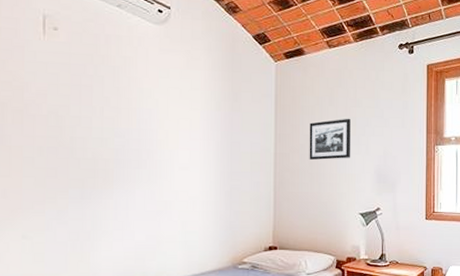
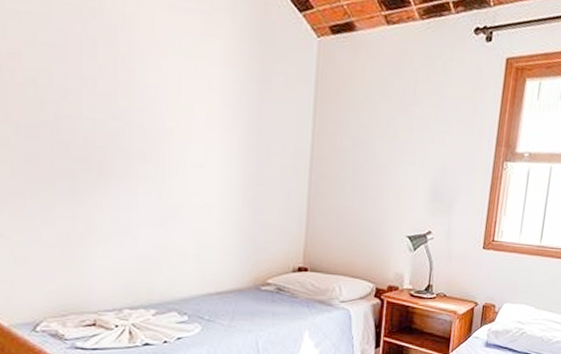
picture frame: present [309,118,351,160] -> none [352,118,406,170]

